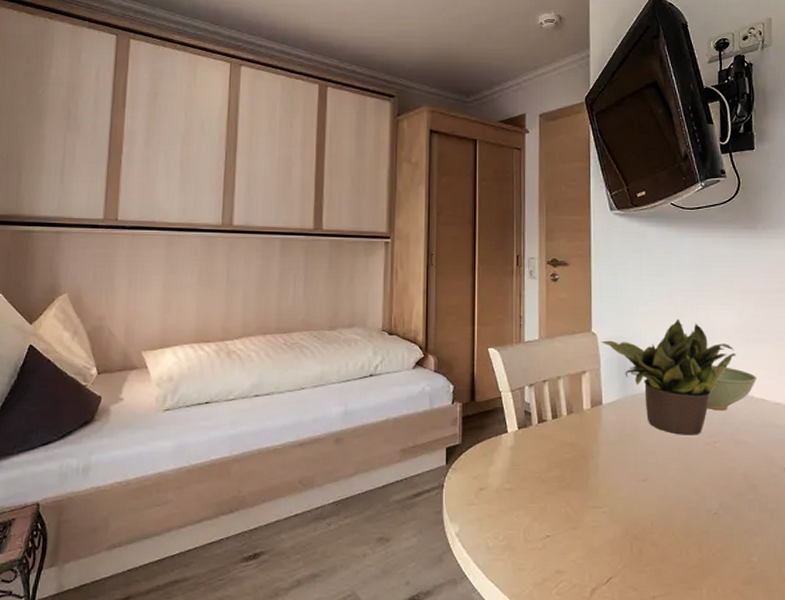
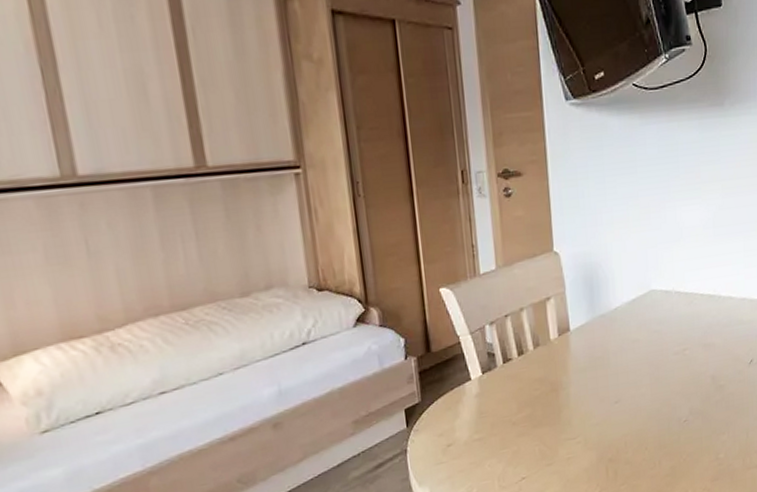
potted plant: present [600,318,736,435] -> none [563,222,704,349]
bowl: present [706,365,757,411] -> none [675,268,724,317]

